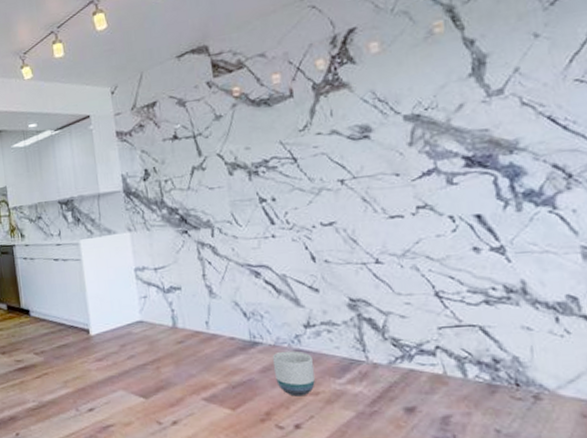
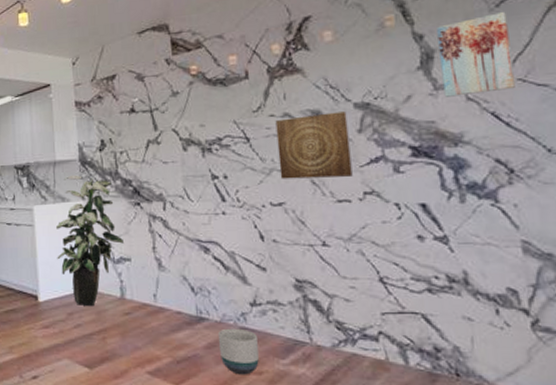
indoor plant: none [103,206,174,337] -> present [55,174,125,305]
wall art: none [323,125,405,198] -> present [275,111,353,179]
wall art: none [488,10,572,104] -> present [437,12,515,97]

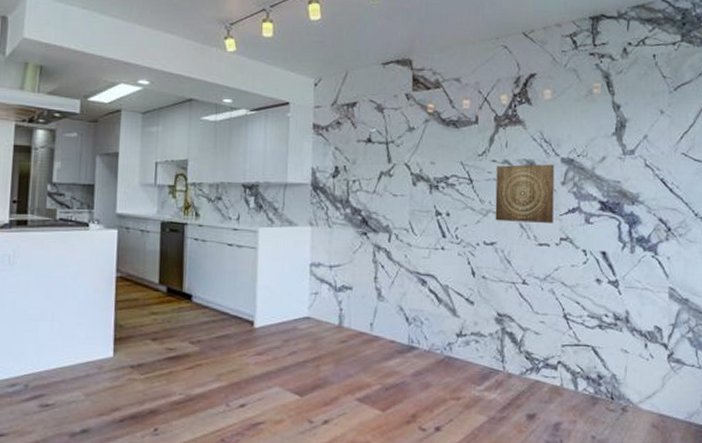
indoor plant: present [55,174,125,305] -> none [278,199,348,333]
planter: present [217,328,259,375] -> none [425,357,460,401]
wall art: present [437,12,515,97] -> none [629,95,680,162]

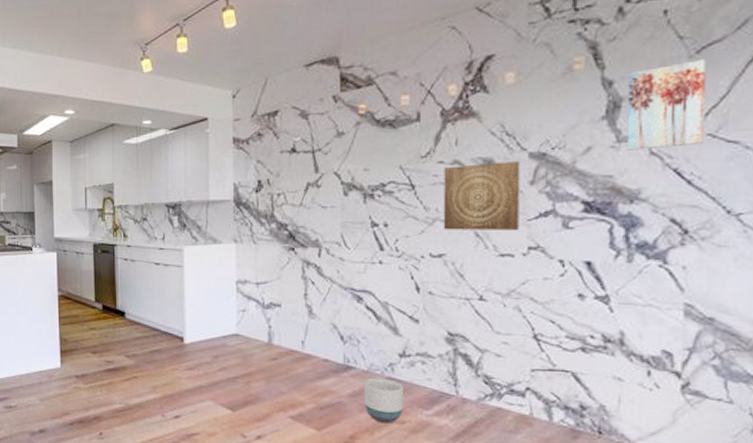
planter: none [425,357,460,401] -> present [363,378,404,424]
wall art: none [629,95,680,162] -> present [626,60,706,150]

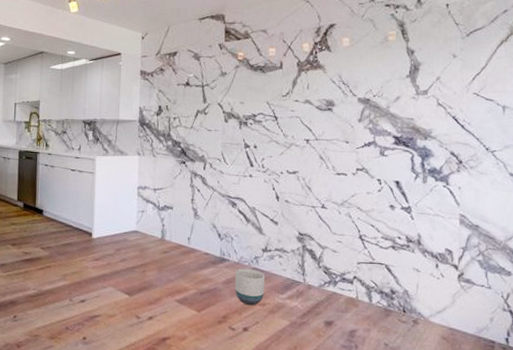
wall art: present [443,161,520,230] -> none [297,103,352,155]
wall art: present [626,60,706,150] -> none [423,41,473,102]

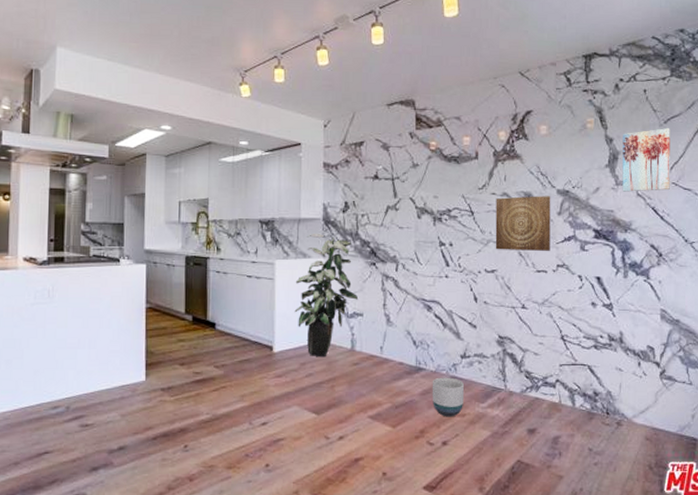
indoor plant: none [111,133,169,244] -> present [294,233,359,356]
wall art: none [297,103,352,155] -> present [495,196,551,251]
wall art: none [423,41,473,102] -> present [622,128,670,192]

